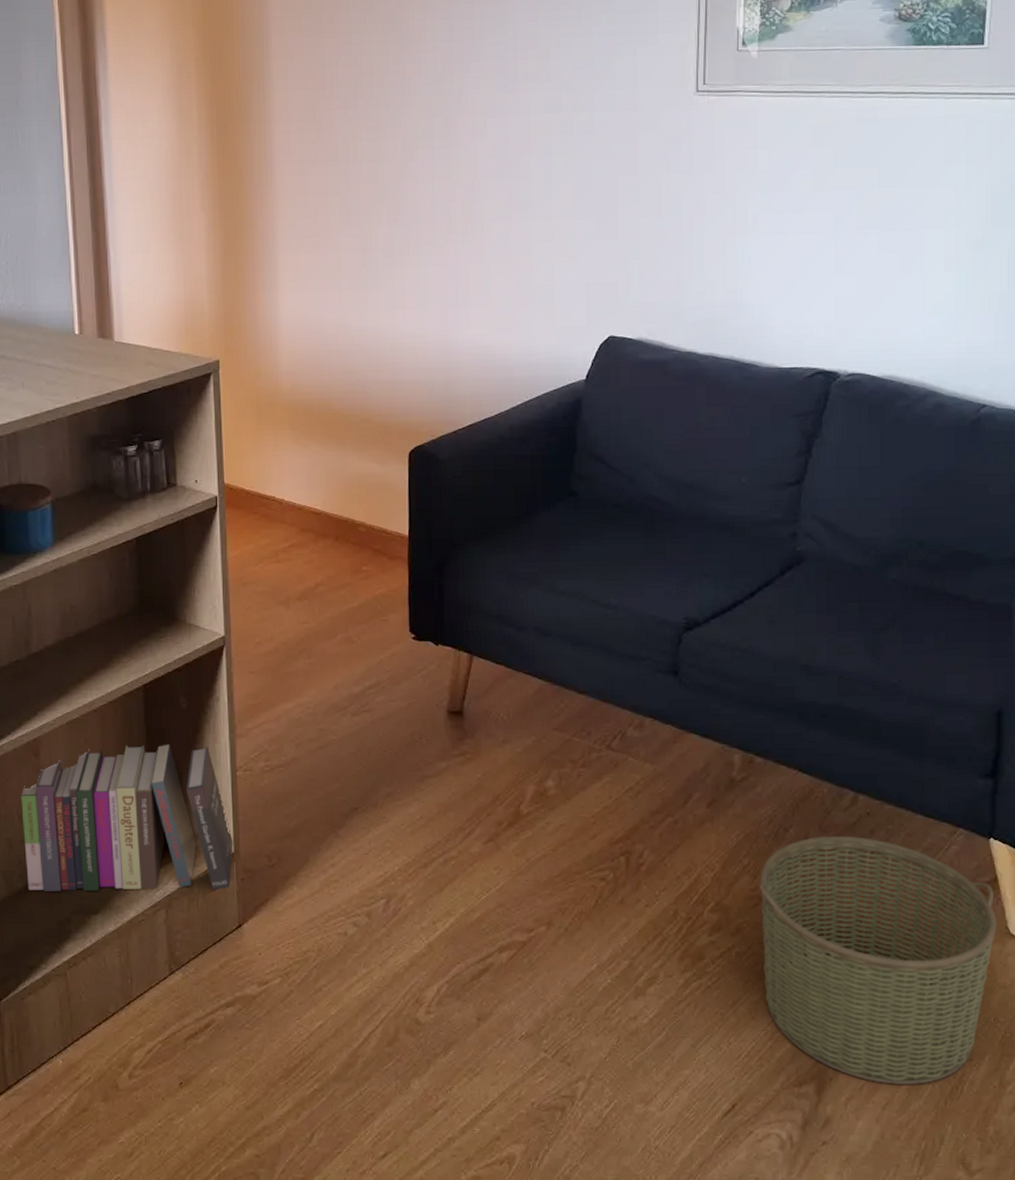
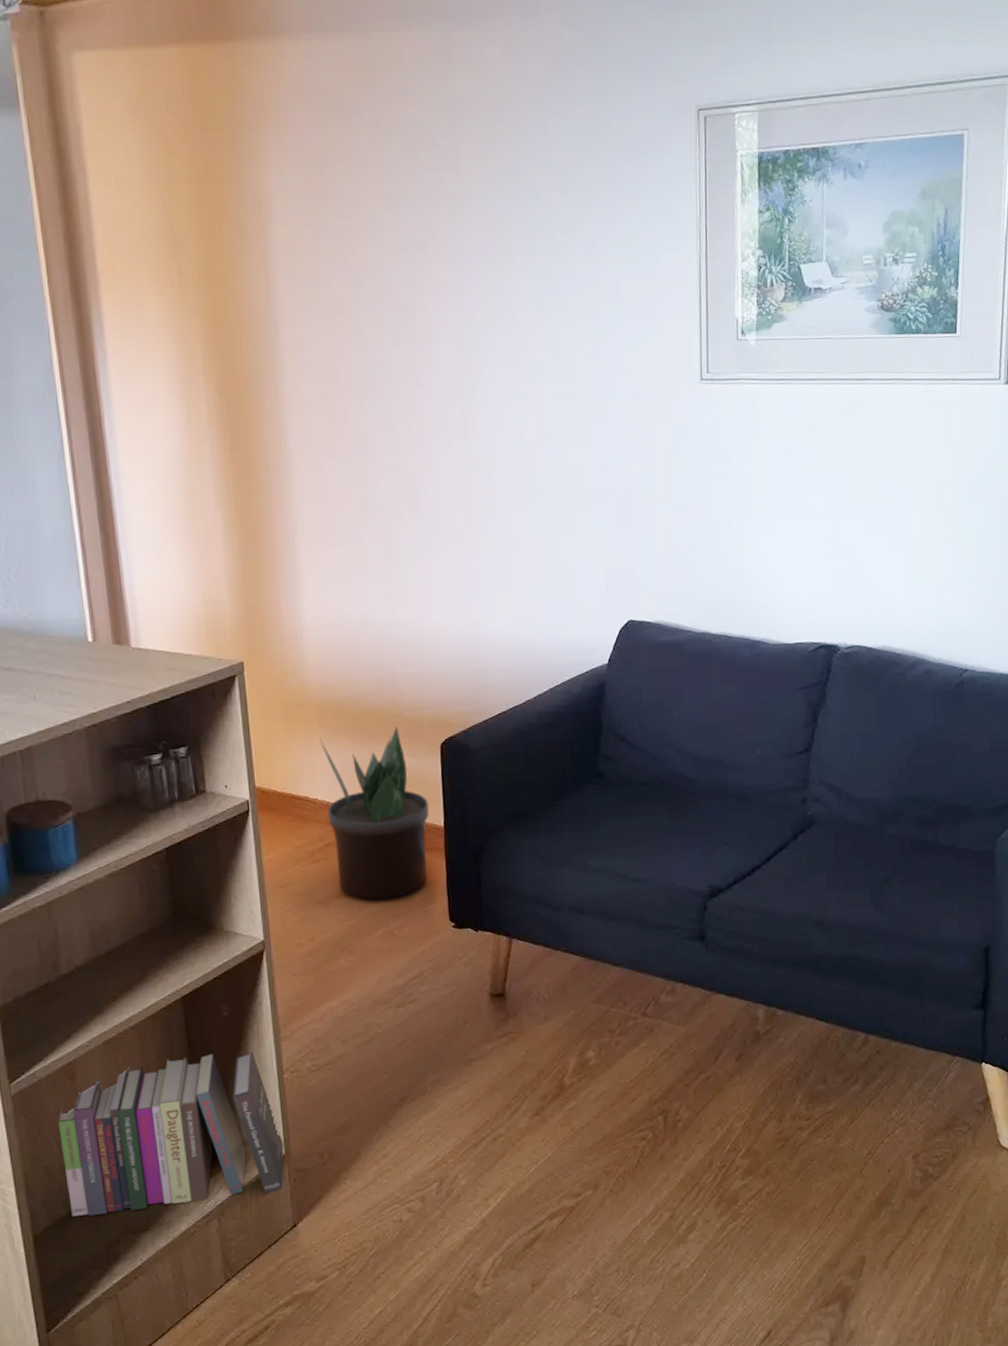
planter: none [288,432,394,605] -> present [319,727,429,900]
basket: present [759,835,997,1084] -> none [784,1073,990,1294]

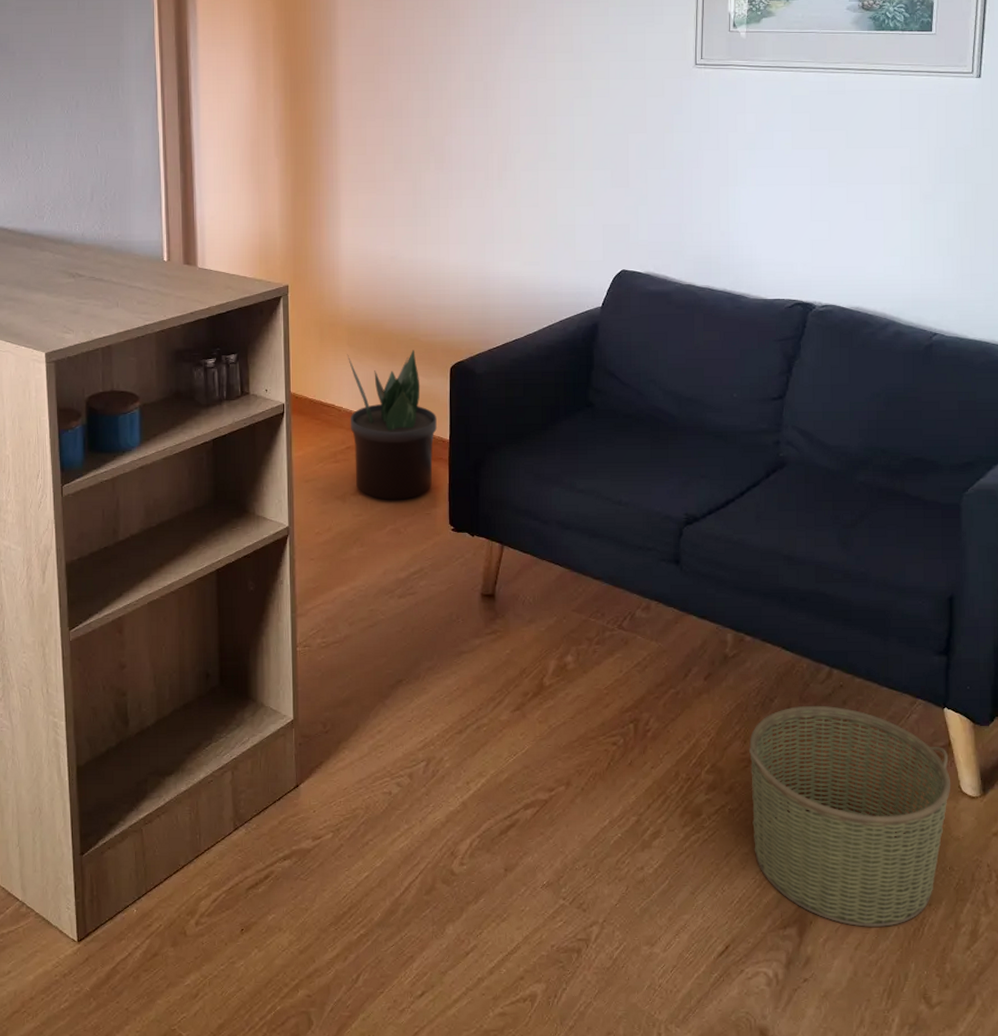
books: present [58,1052,284,1217] -> none [105,622,293,755]
basket: none [784,1073,990,1294] -> present [748,705,951,927]

